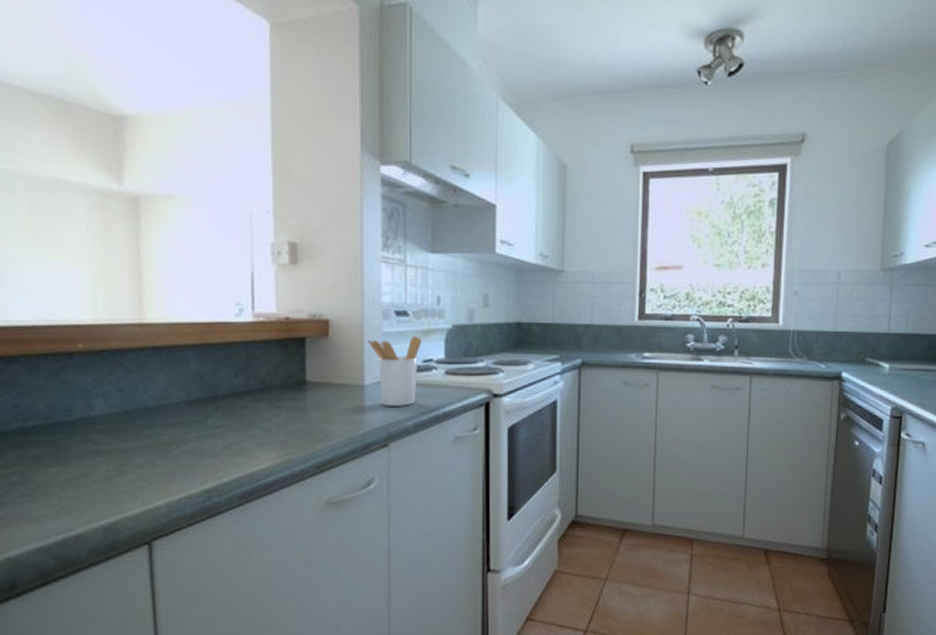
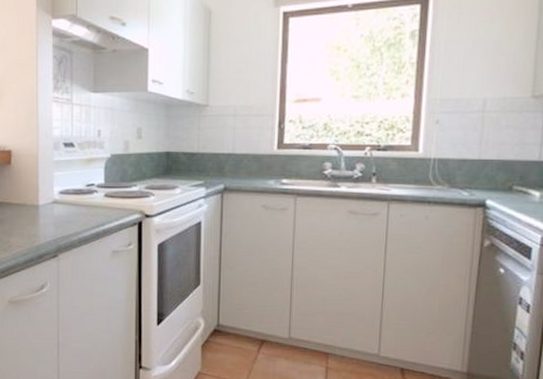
utensil holder: present [368,335,422,406] -> none [42,163,85,223]

